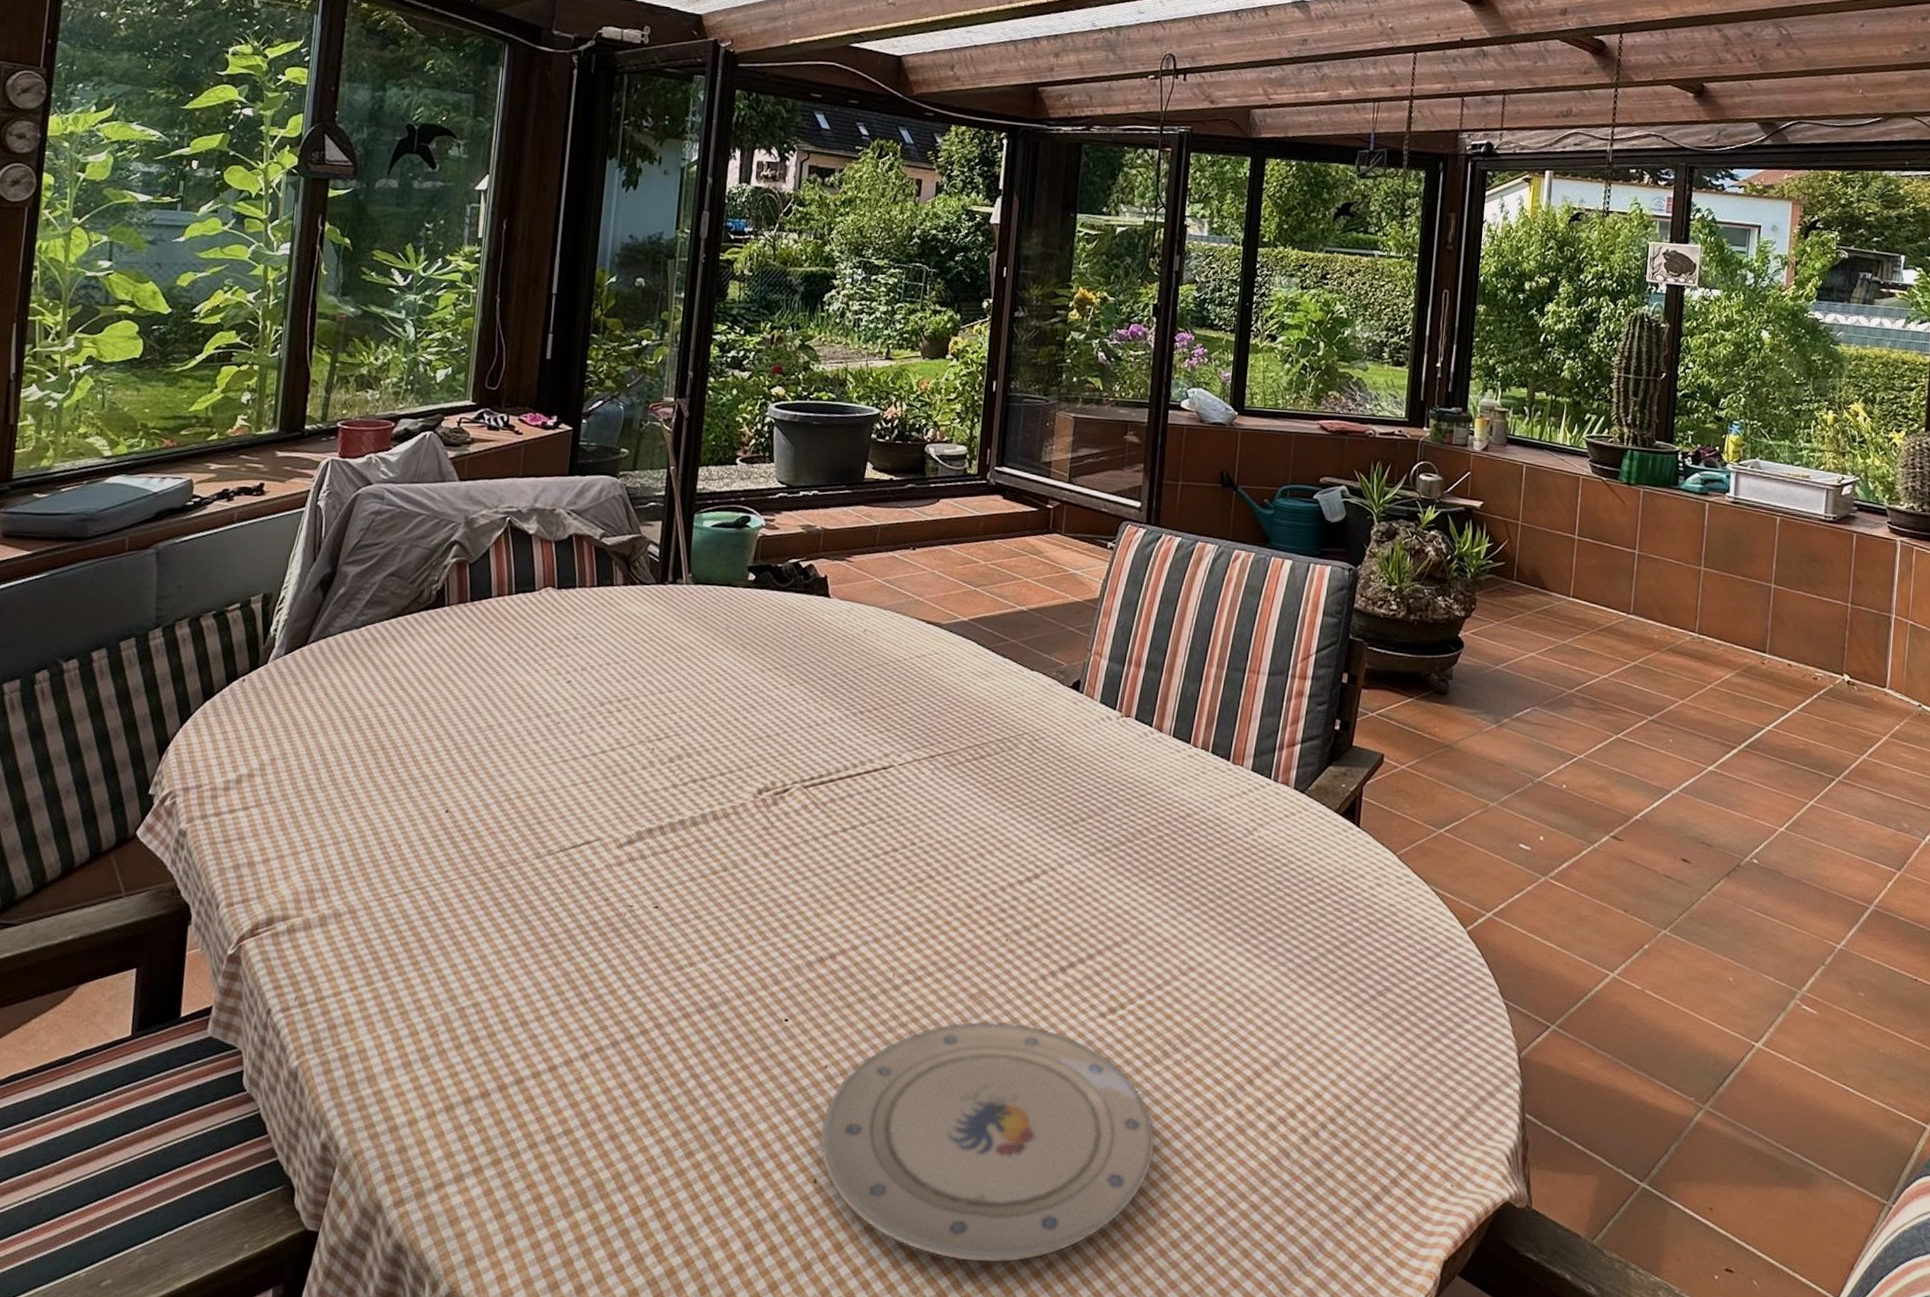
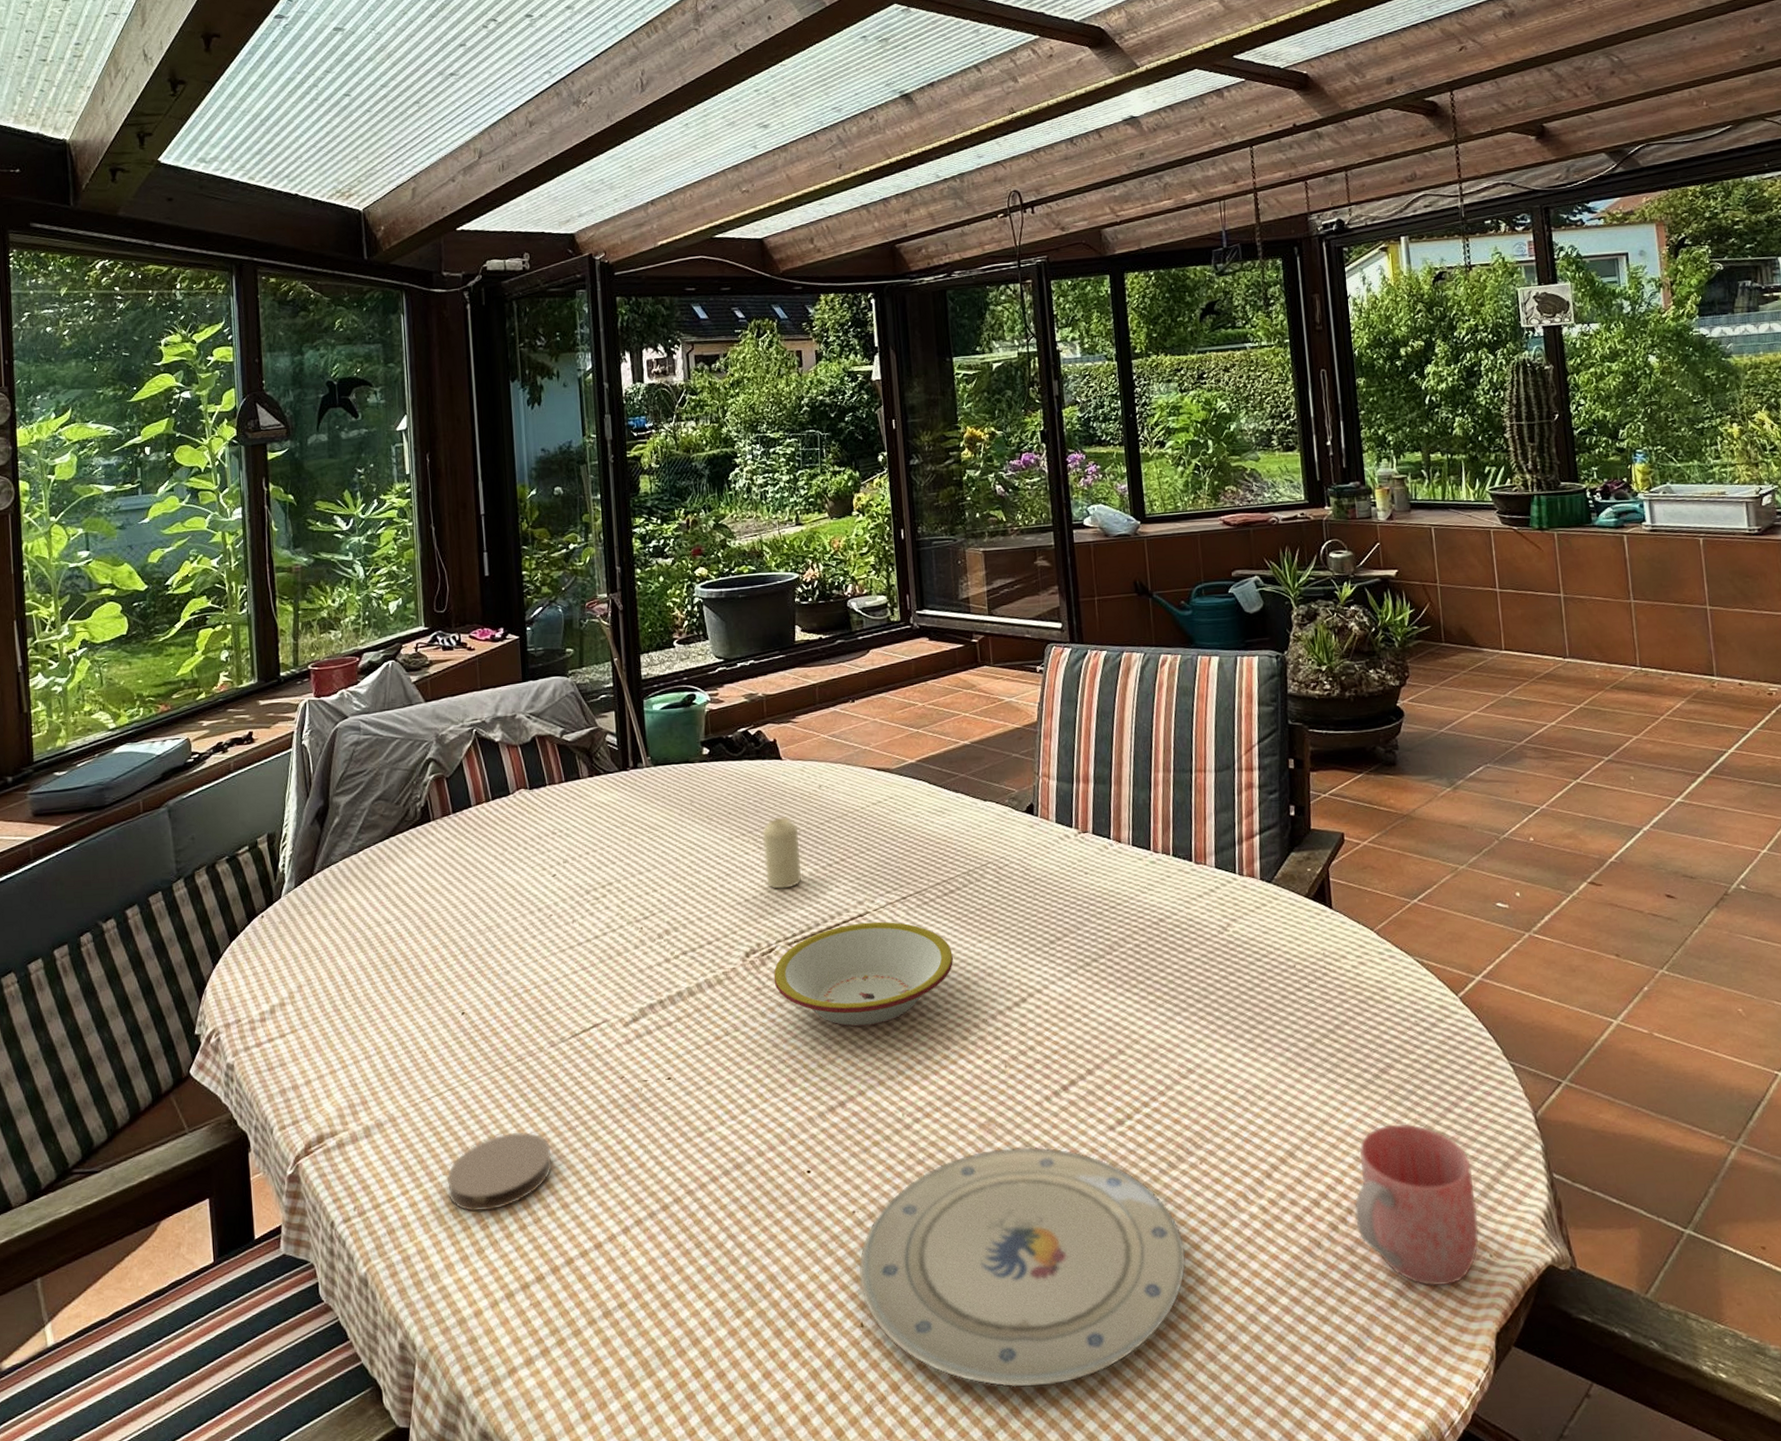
coaster: none [399,941,518,1019] -> present [447,1132,553,1211]
bowl: none [783,775,972,881] -> present [773,921,953,1027]
candle: none [793,655,835,730] -> present [762,816,802,889]
mug: none [1327,1046,1449,1210] -> present [1354,1123,1479,1287]

